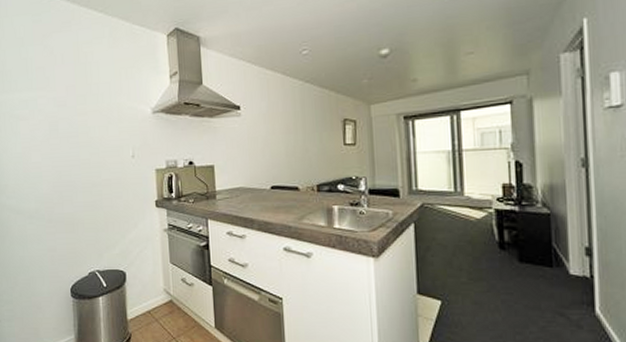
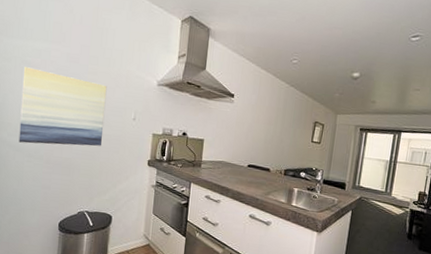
wall art: none [13,121,103,204] -> present [19,67,107,146]

